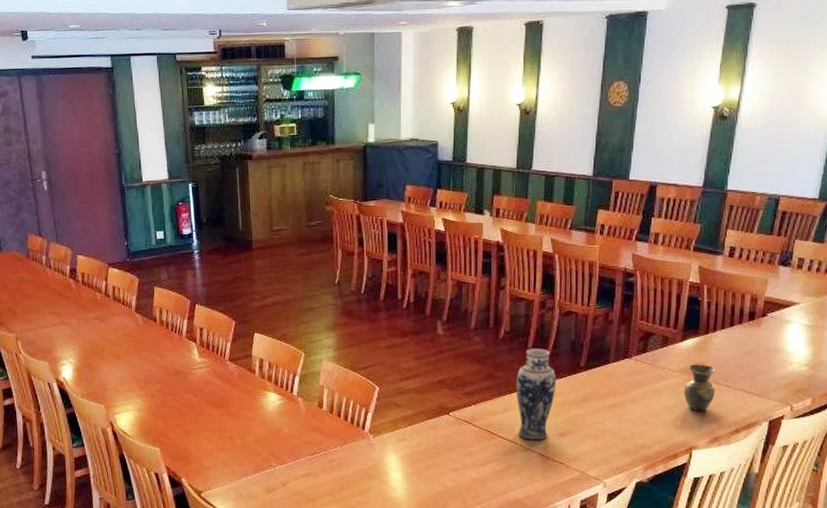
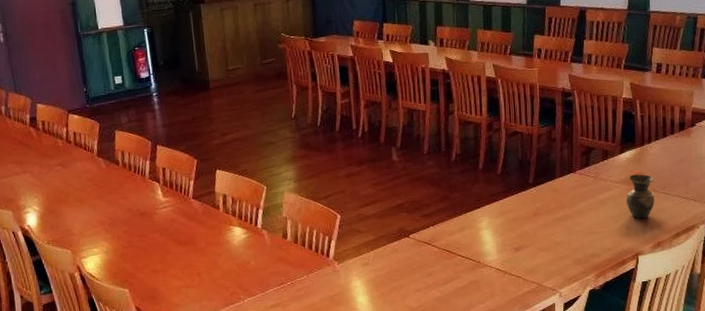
vase: present [516,348,557,440] -> none [470,168,508,257]

